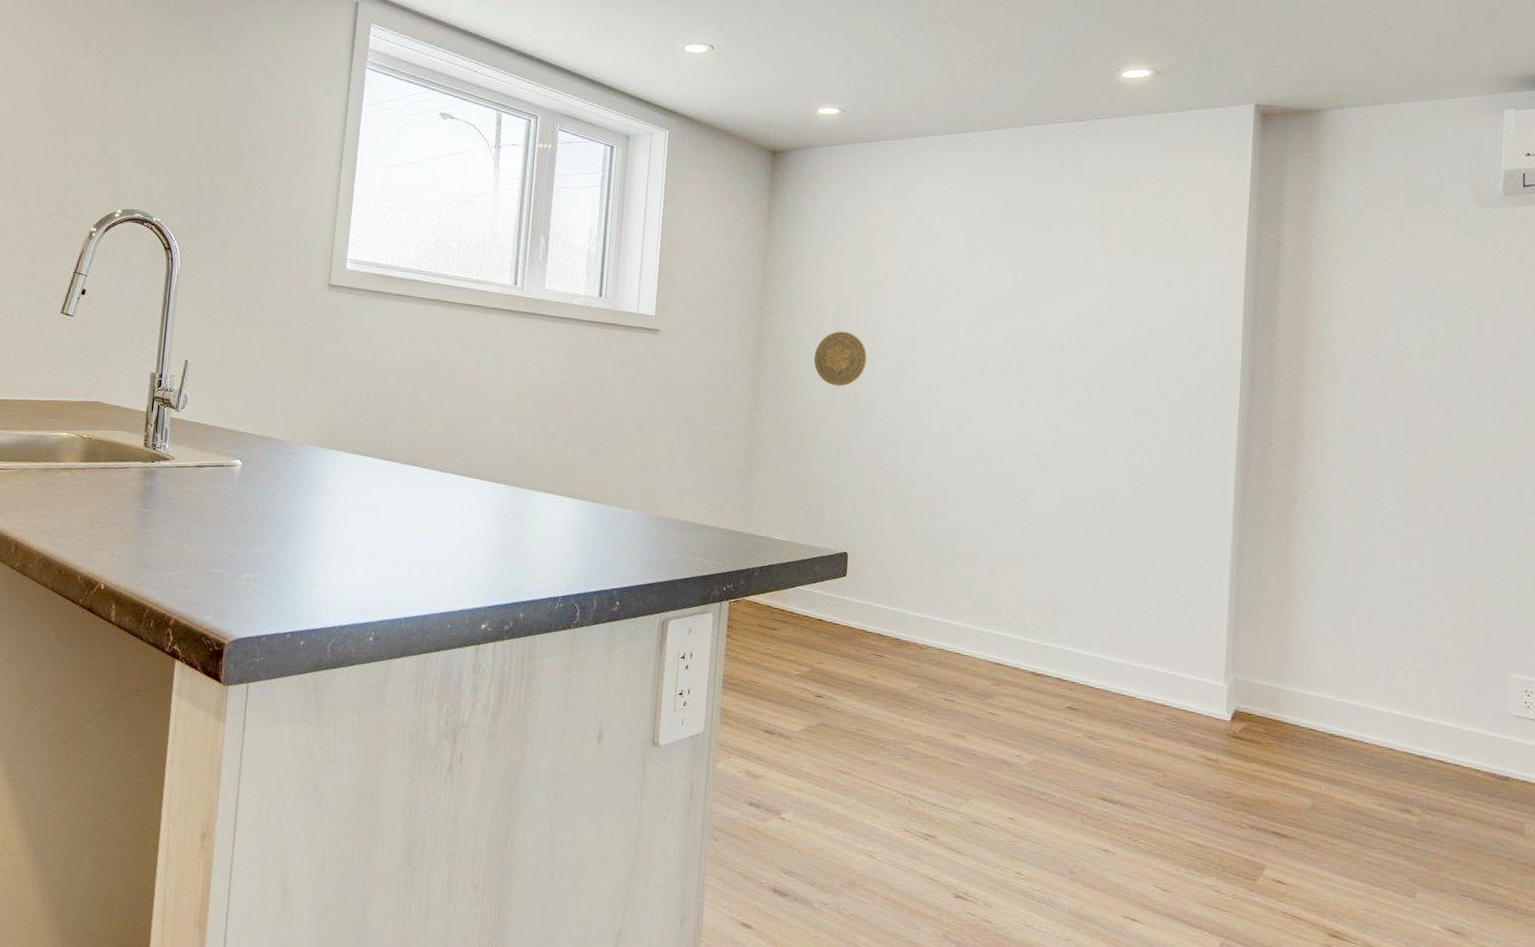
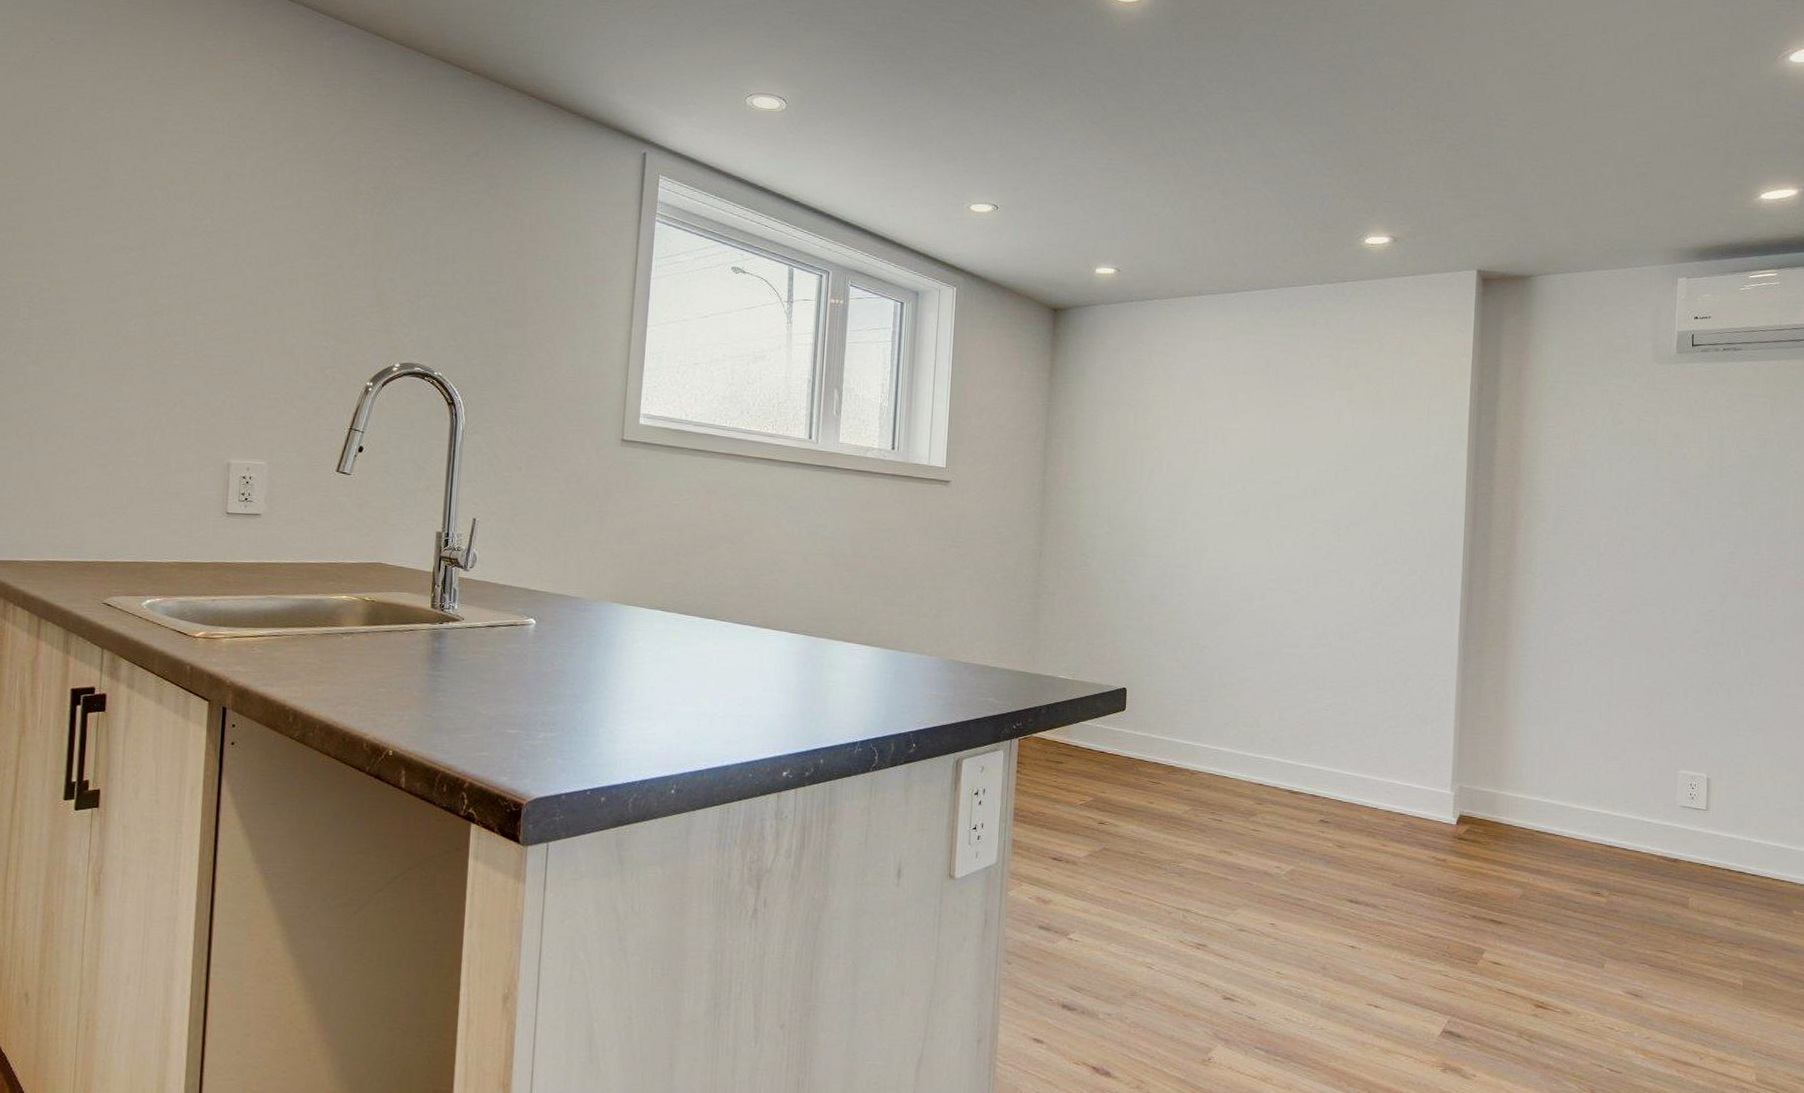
decorative plate: present [814,331,867,387] -> none [1094,480,1143,533]

